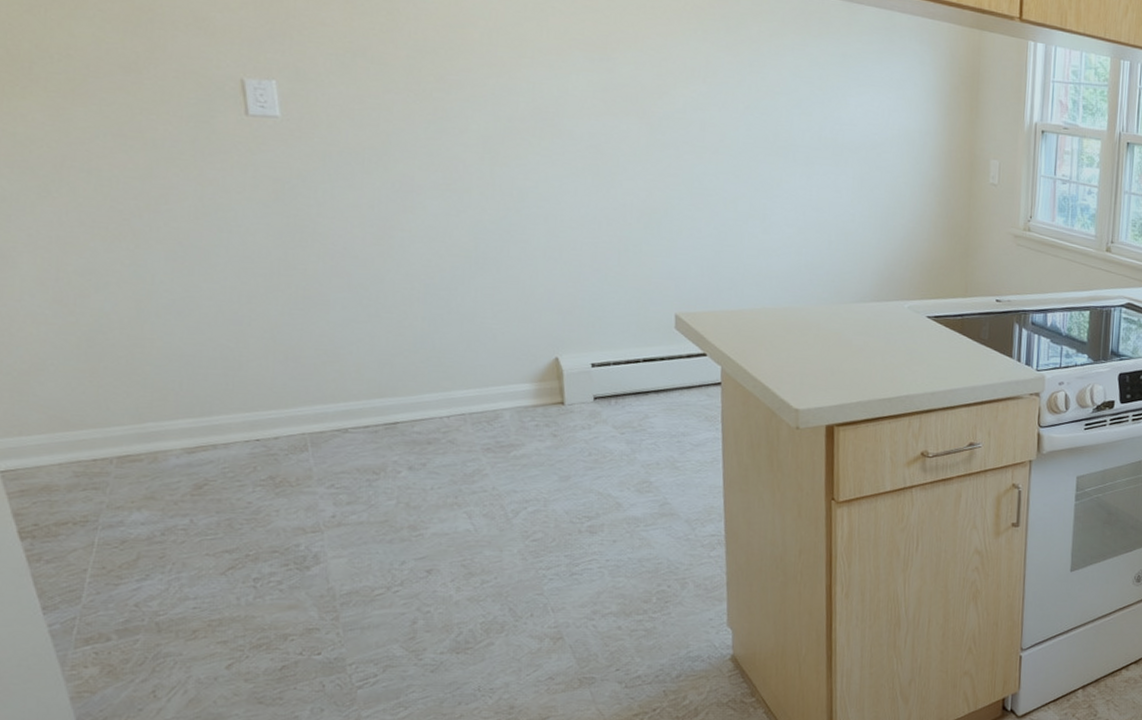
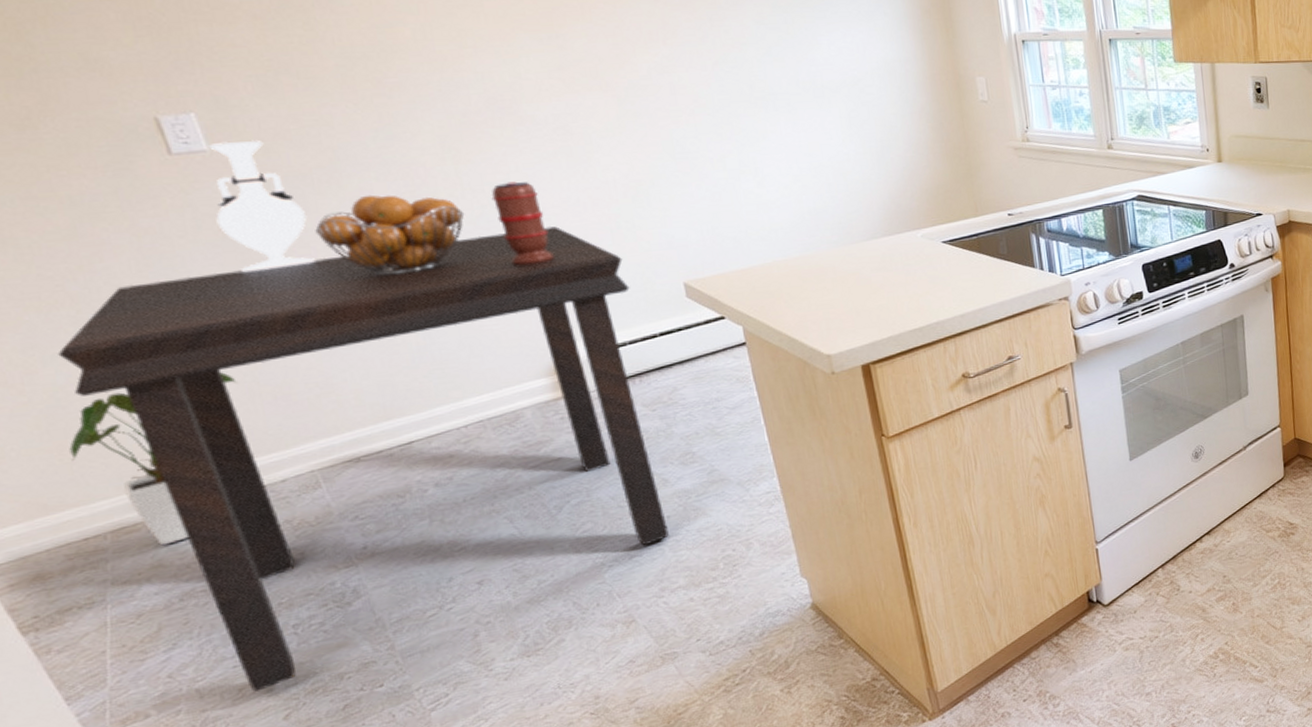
house plant: none [99,325,257,479] -> present [69,372,237,546]
dining table: none [110,229,625,636] -> present [57,226,669,692]
vase: none [272,111,352,237] -> present [209,140,315,273]
fruit basket: none [355,181,491,261] -> present [315,195,465,276]
spice grinder: none [517,189,562,272] -> present [491,181,554,266]

